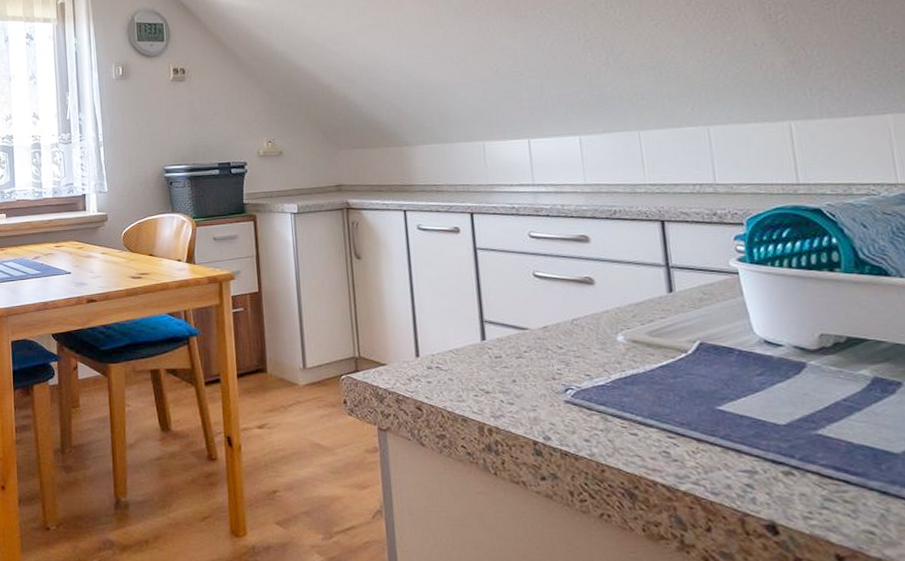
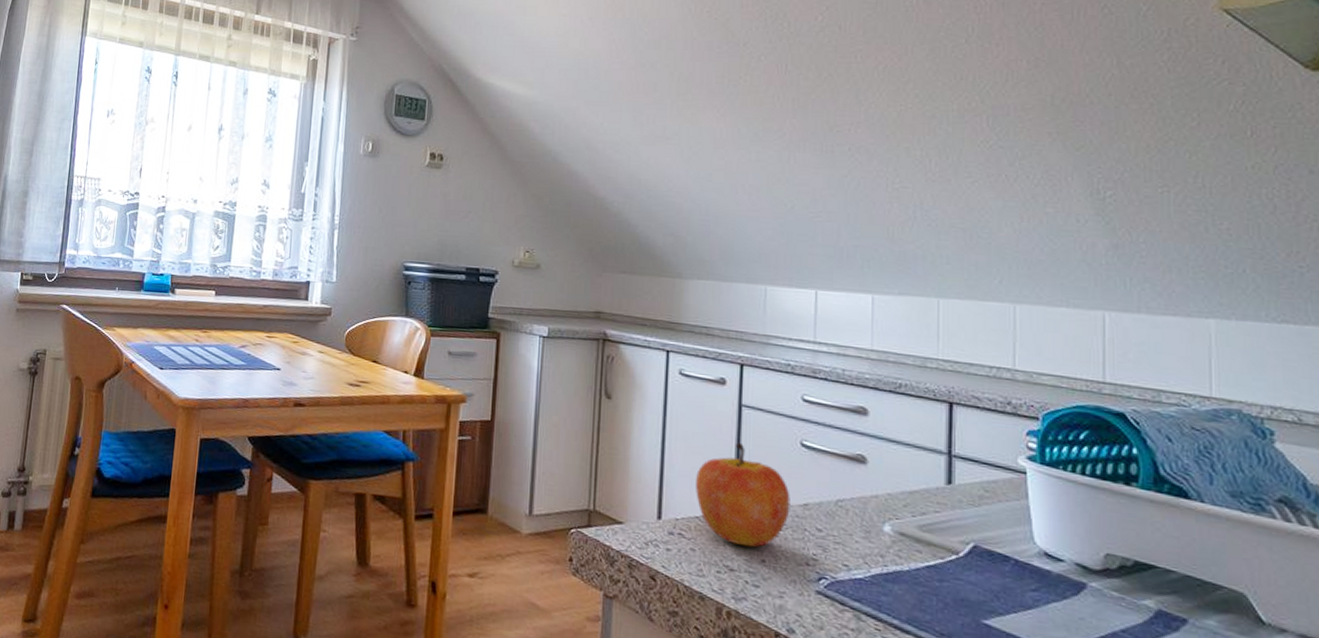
apple: none [445,281,532,371] -> present [696,442,791,548]

